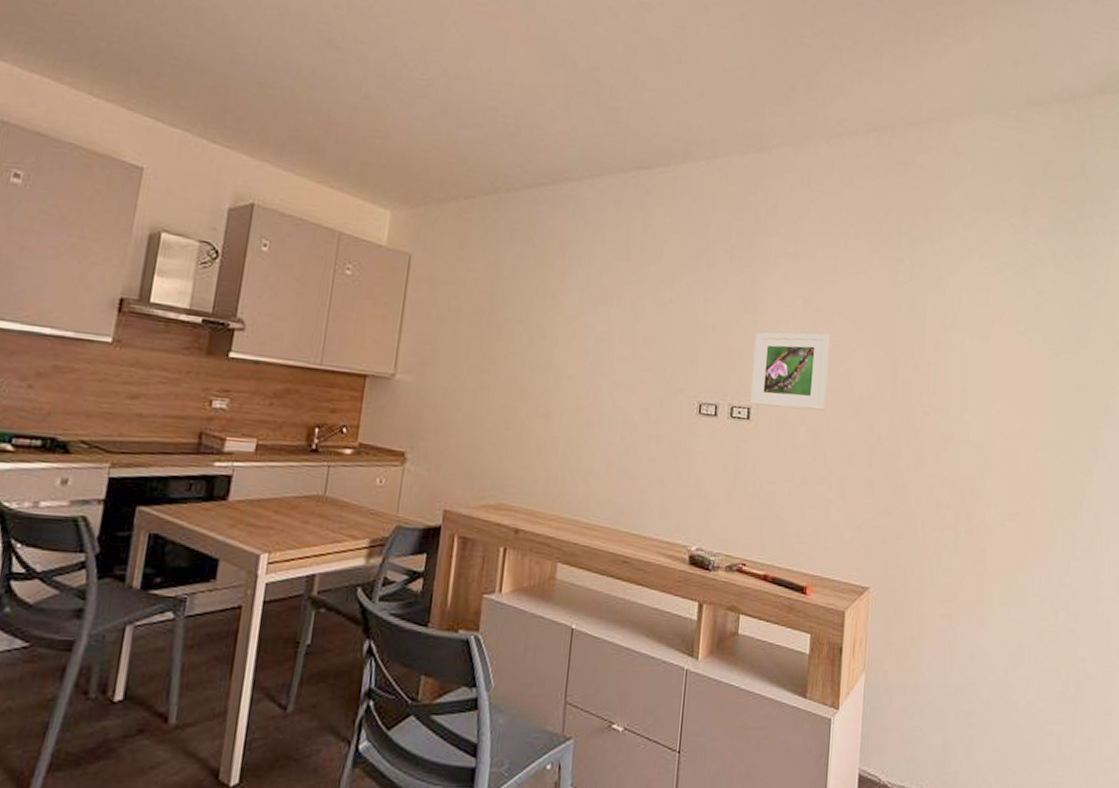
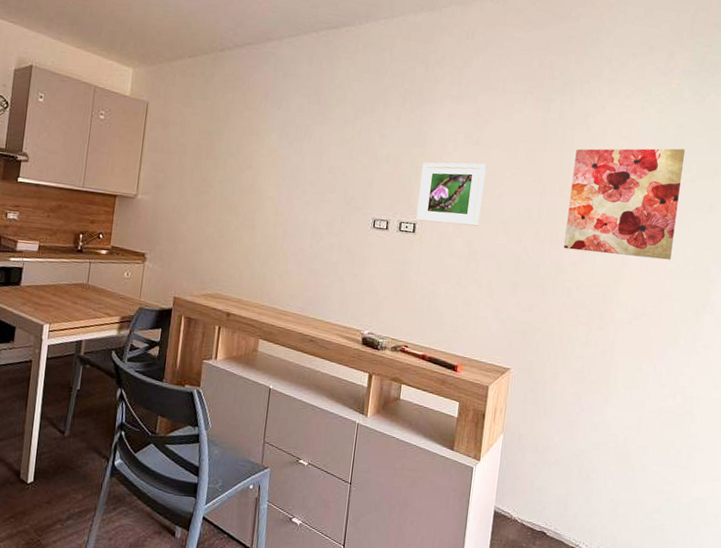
wall art: none [923,316,1048,448] -> present [564,148,686,260]

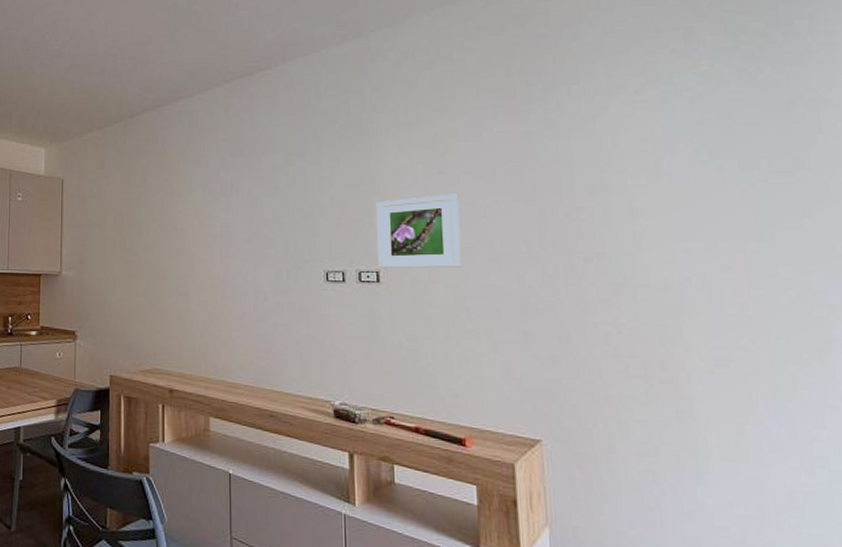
wall art: present [564,148,686,260] -> none [578,142,756,285]

